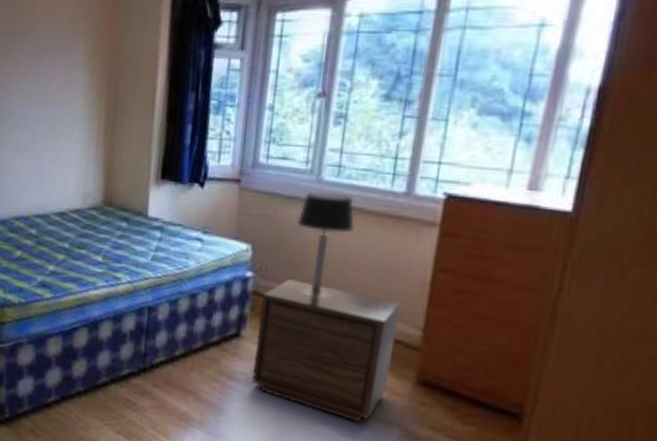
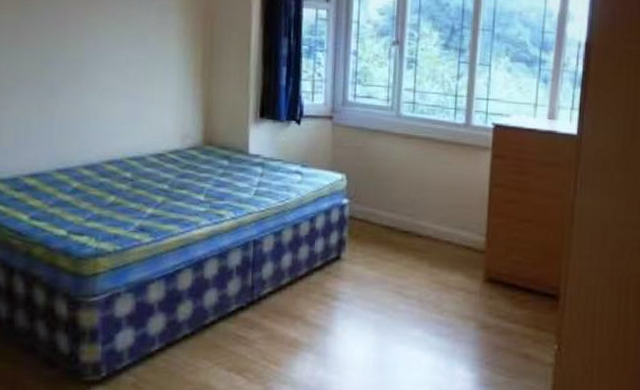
nightstand: present [252,279,402,423] -> none [353,203,469,322]
table lamp: present [297,191,355,300] -> none [383,125,429,219]

